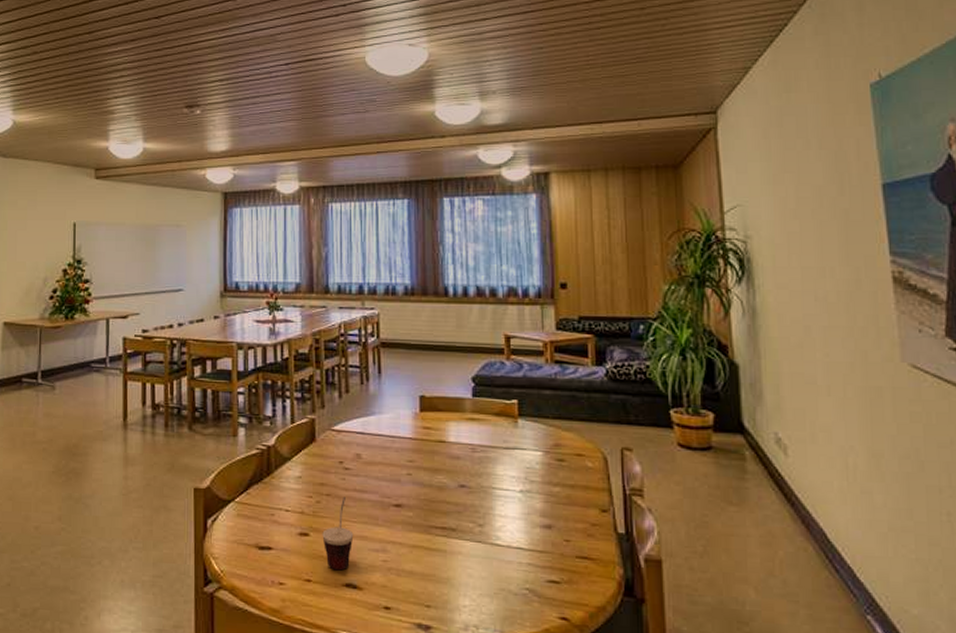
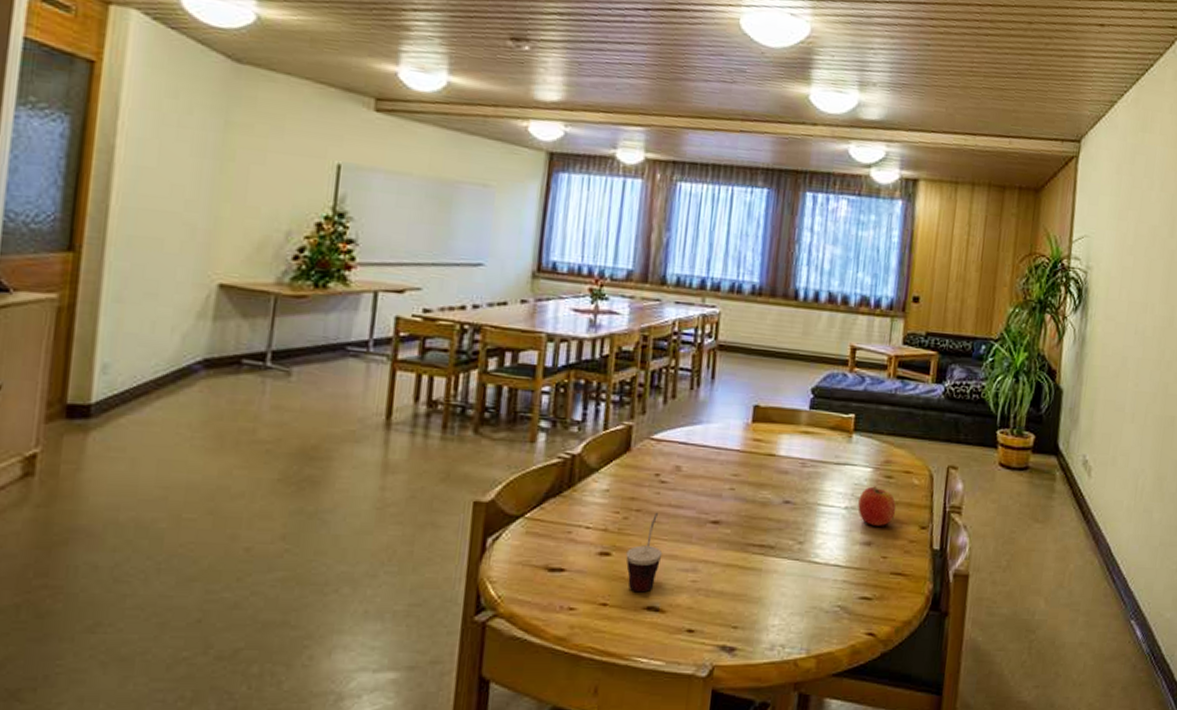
fruit: none [533,469,573,509] -> present [858,486,897,526]

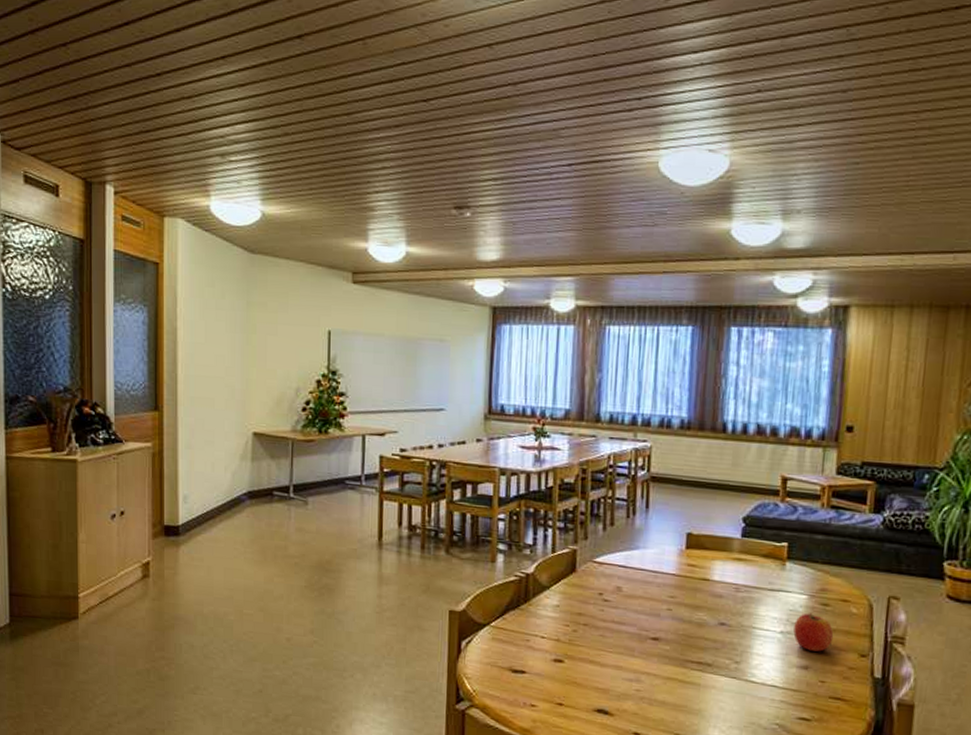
cup: present [625,512,663,593] -> none [576,627,609,697]

